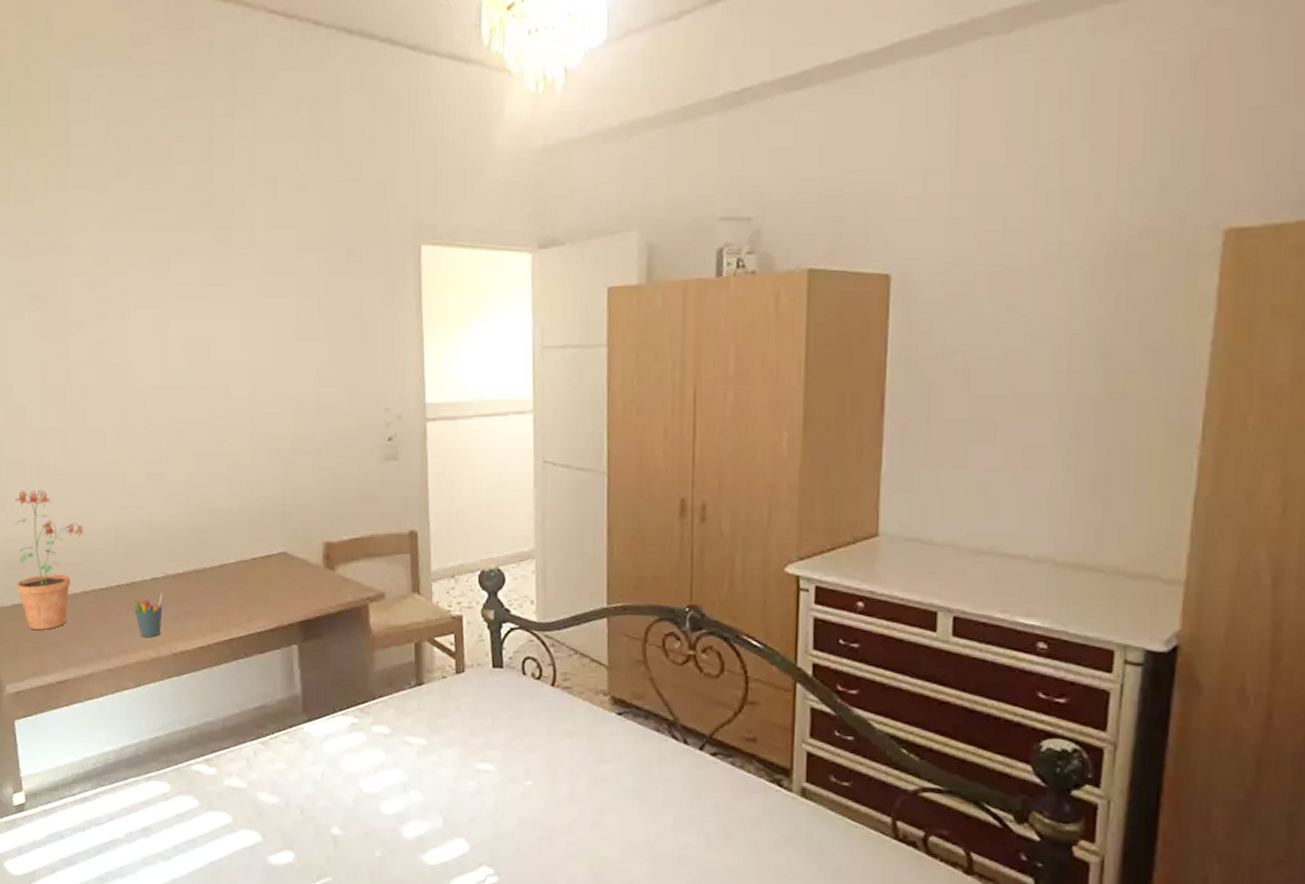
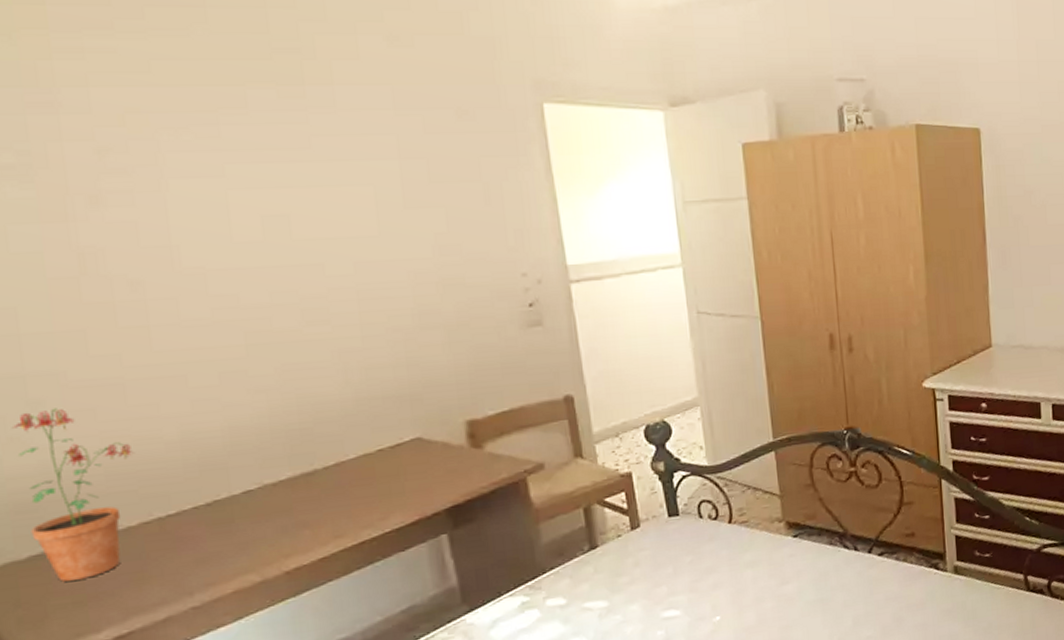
pen holder: present [134,592,163,638] -> none [220,506,265,562]

